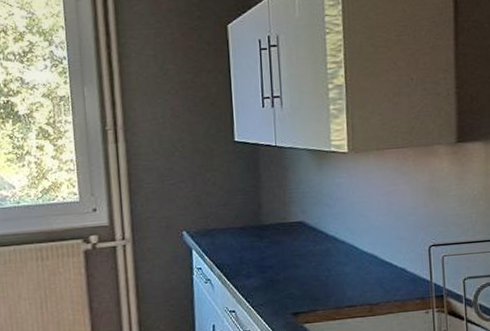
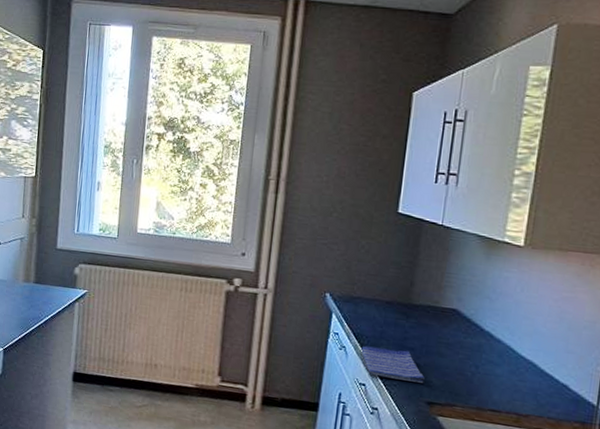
dish towel: none [225,269,287,301] -> present [361,345,425,383]

